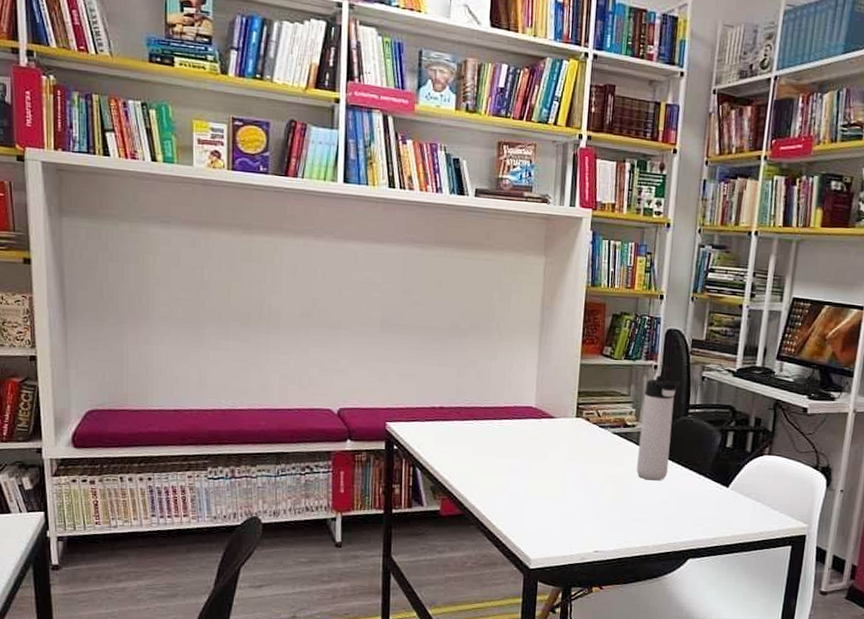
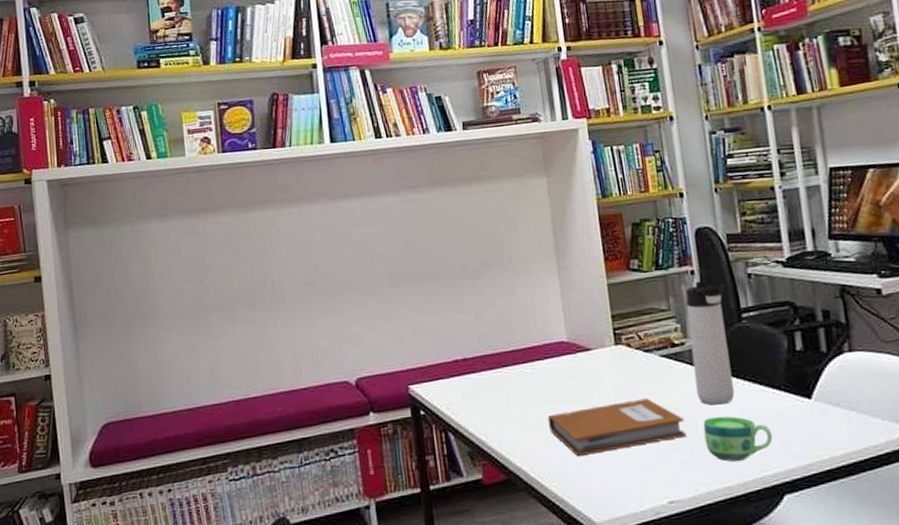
notebook: none [505,465,621,505] -> present [547,398,686,457]
cup: none [634,489,690,528] -> present [703,416,773,462]

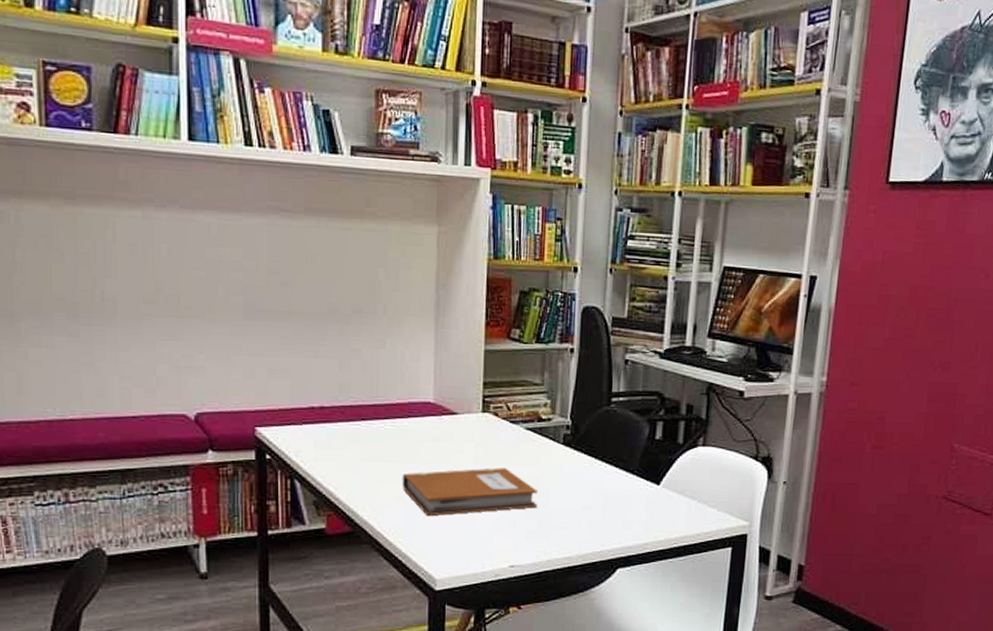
thermos bottle: present [685,281,735,405] -> none [555,360,601,481]
cup: present [703,416,773,462] -> none [554,492,617,534]

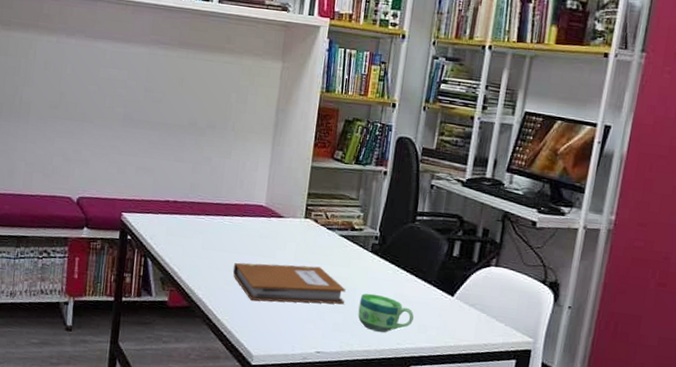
cup: none [554,492,617,534] -> present [358,293,414,333]

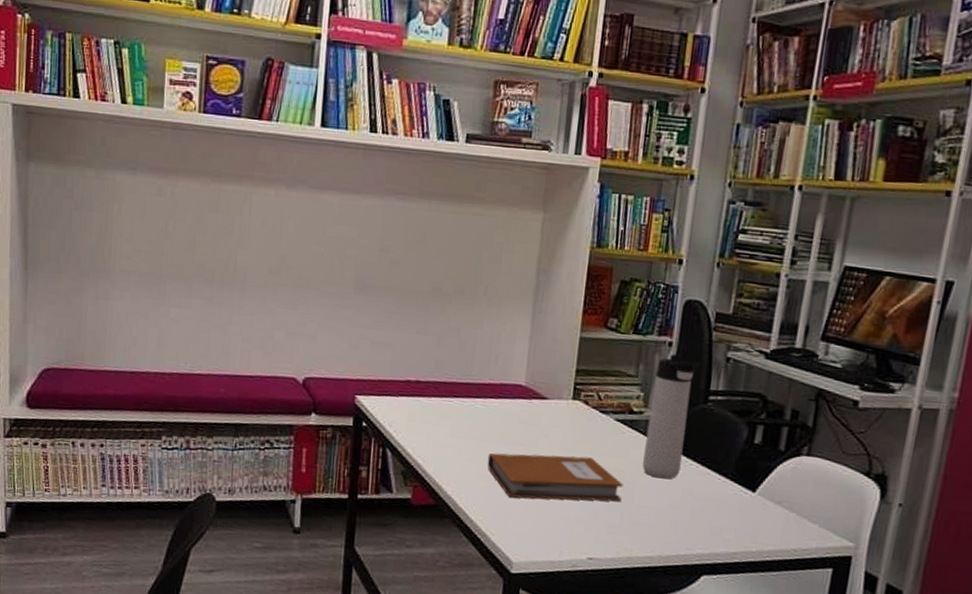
cup: present [358,293,414,333] -> none [638,488,706,536]
thermos bottle: none [362,181,409,285] -> present [642,354,700,479]

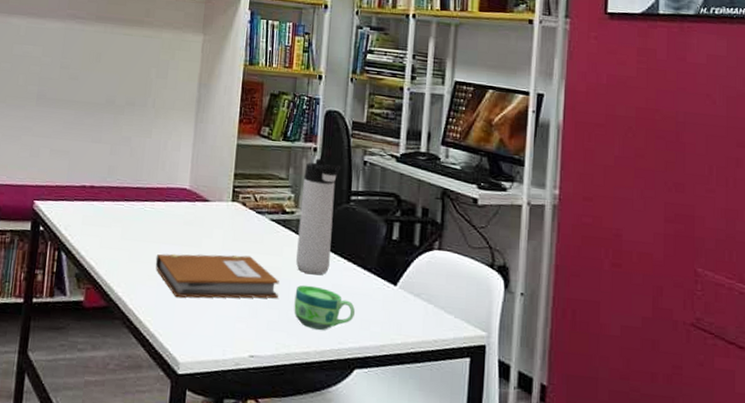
cup: none [638,488,706,536] -> present [294,284,355,330]

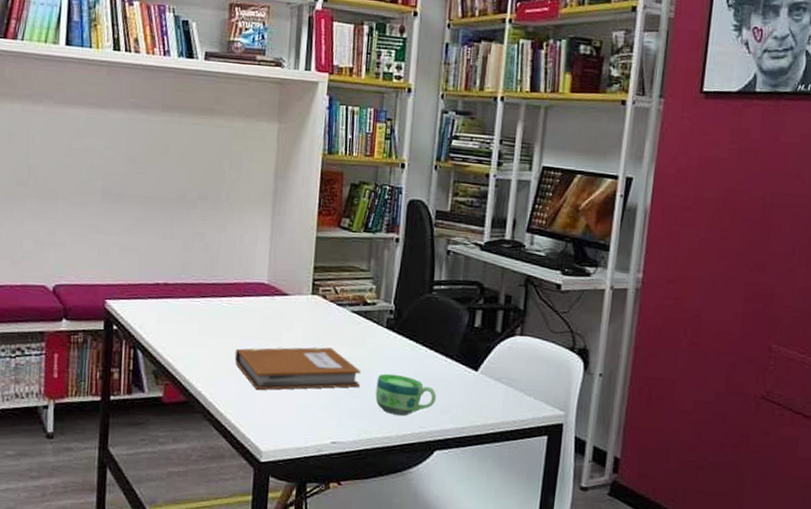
thermos bottle: present [296,158,342,275] -> none [377,249,424,364]

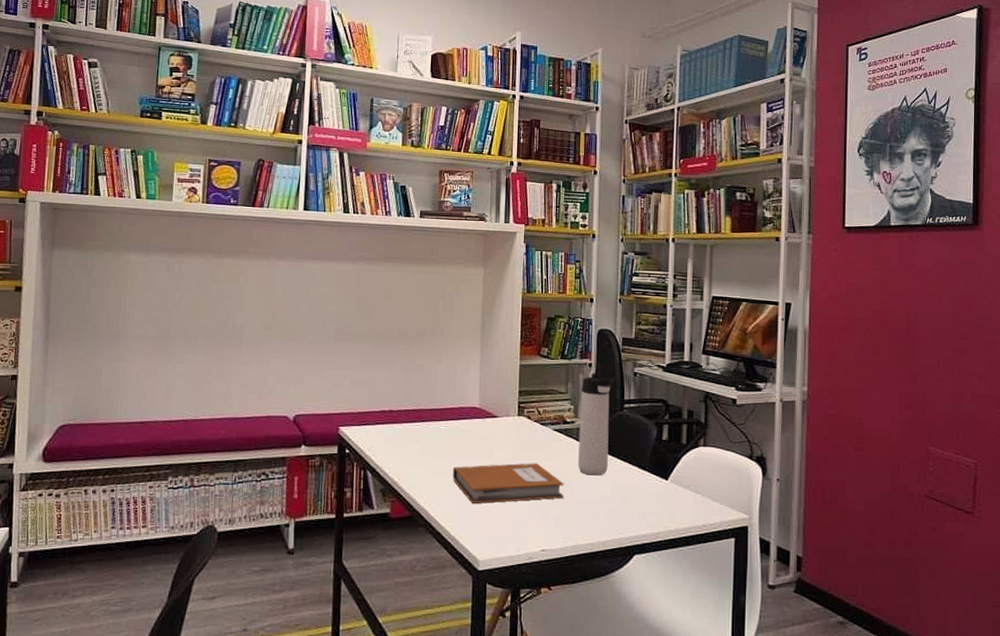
cup: present [375,373,436,416] -> none [578,485,632,523]
thermos bottle: none [377,249,424,364] -> present [578,373,615,476]

